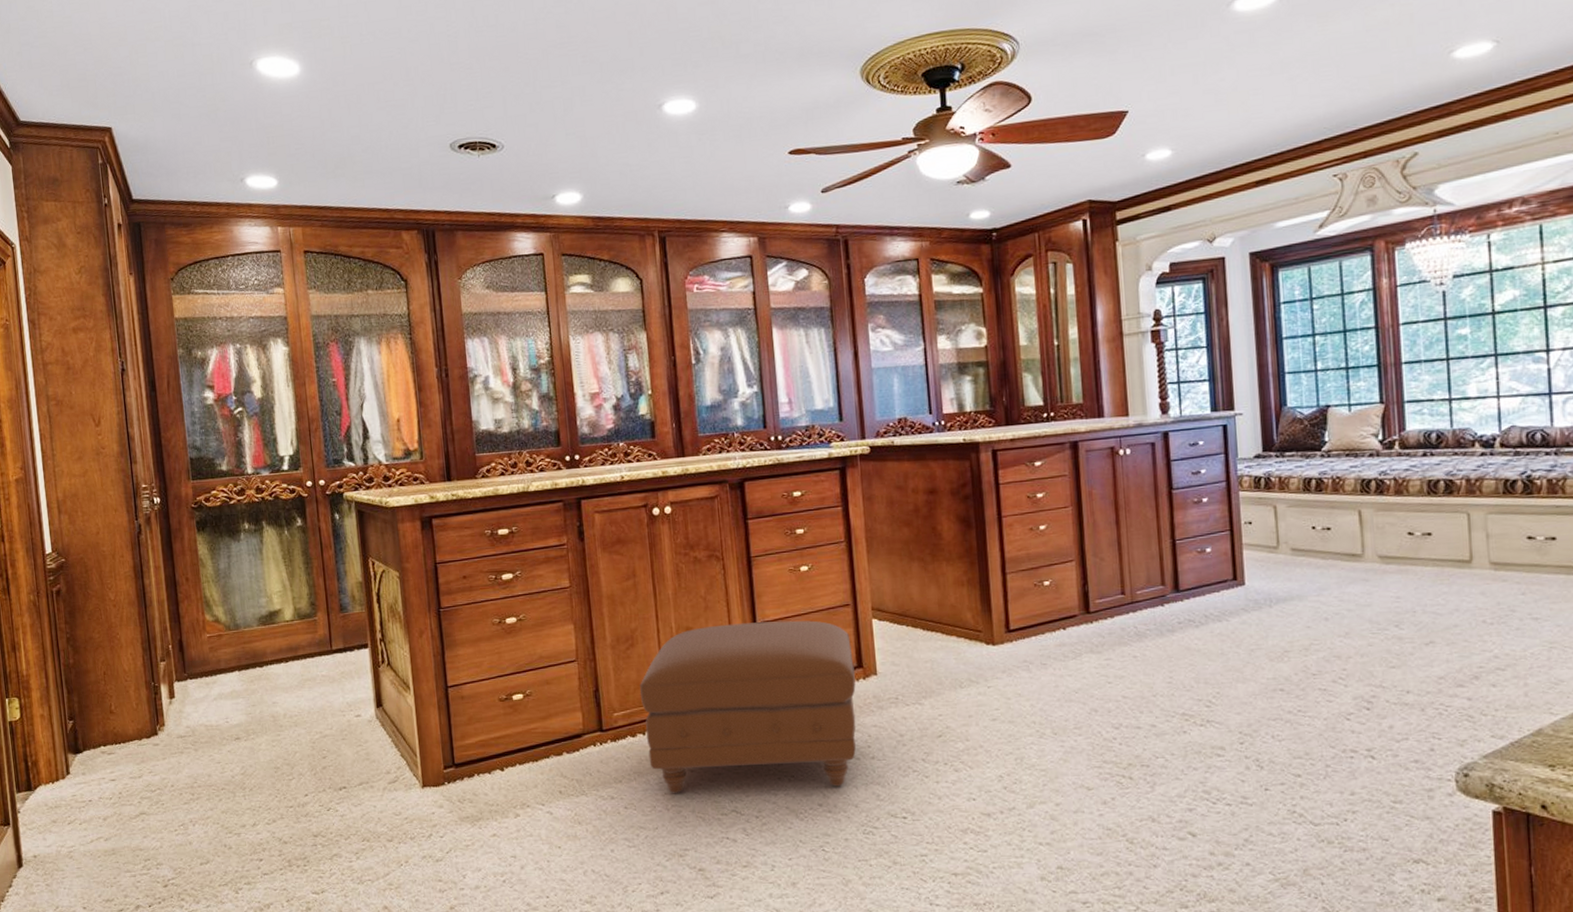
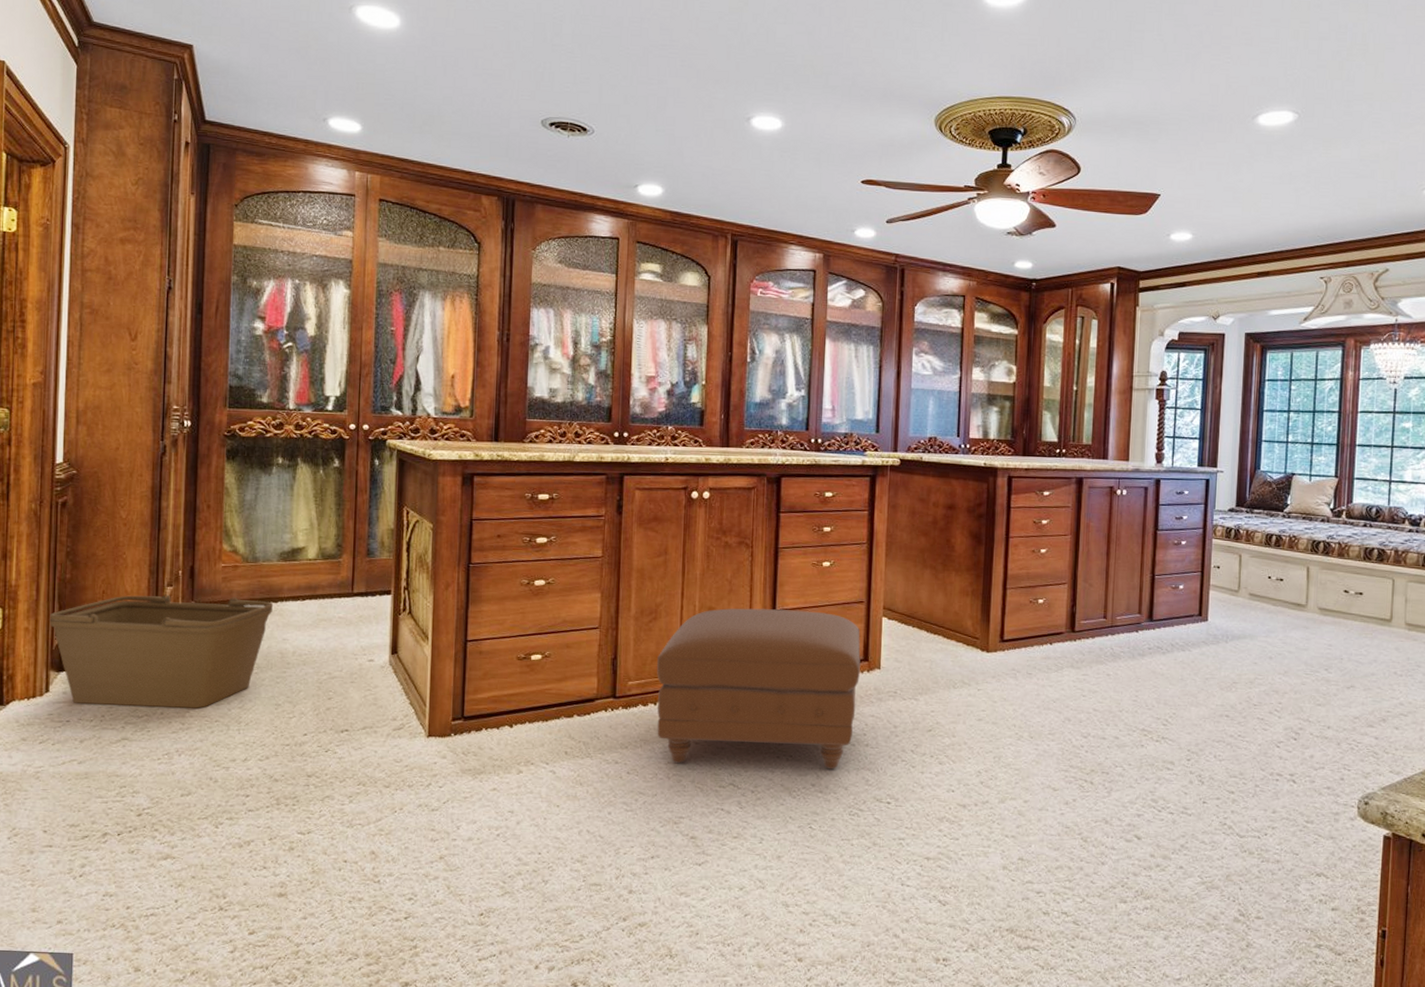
bicycle basket: none [60,666,259,783] -> present [49,594,273,709]

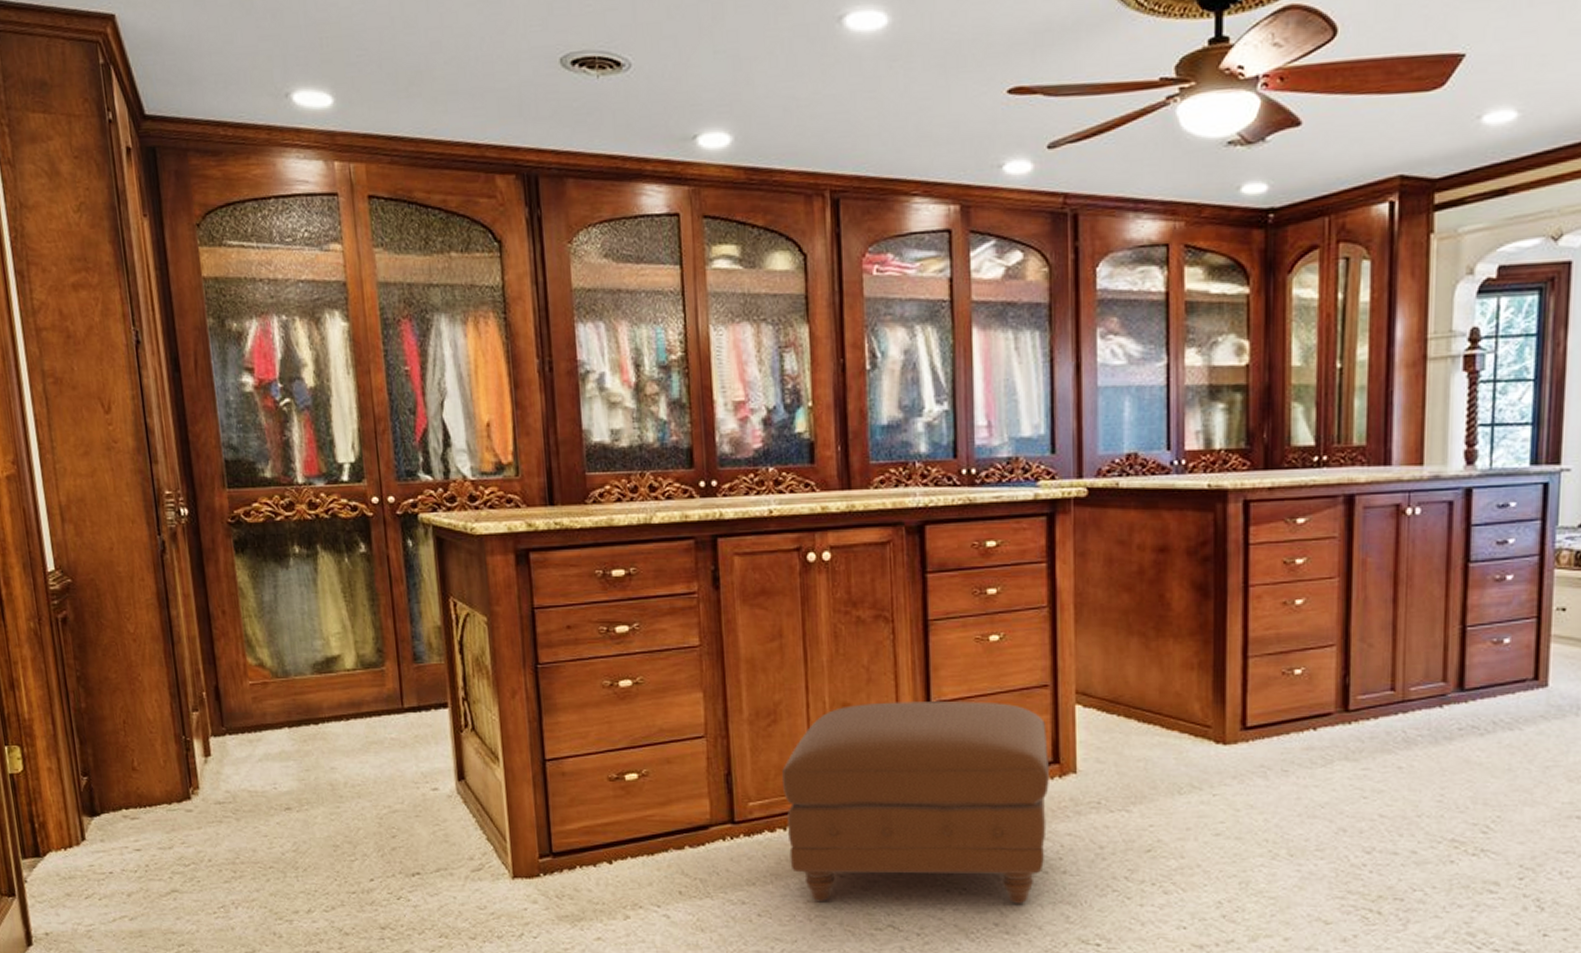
bicycle basket: present [49,594,273,709] -> none [71,721,314,853]

